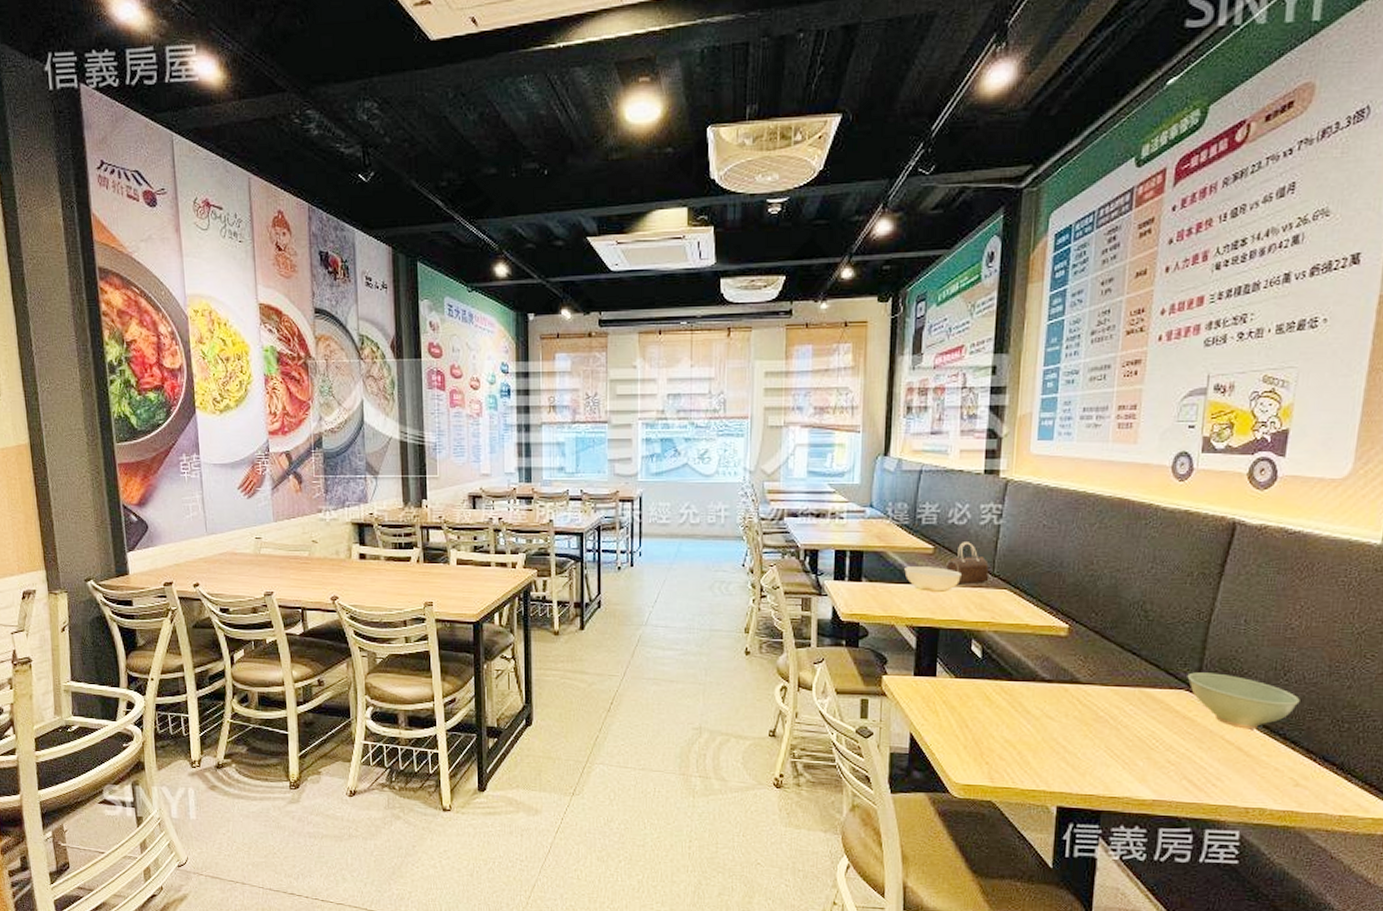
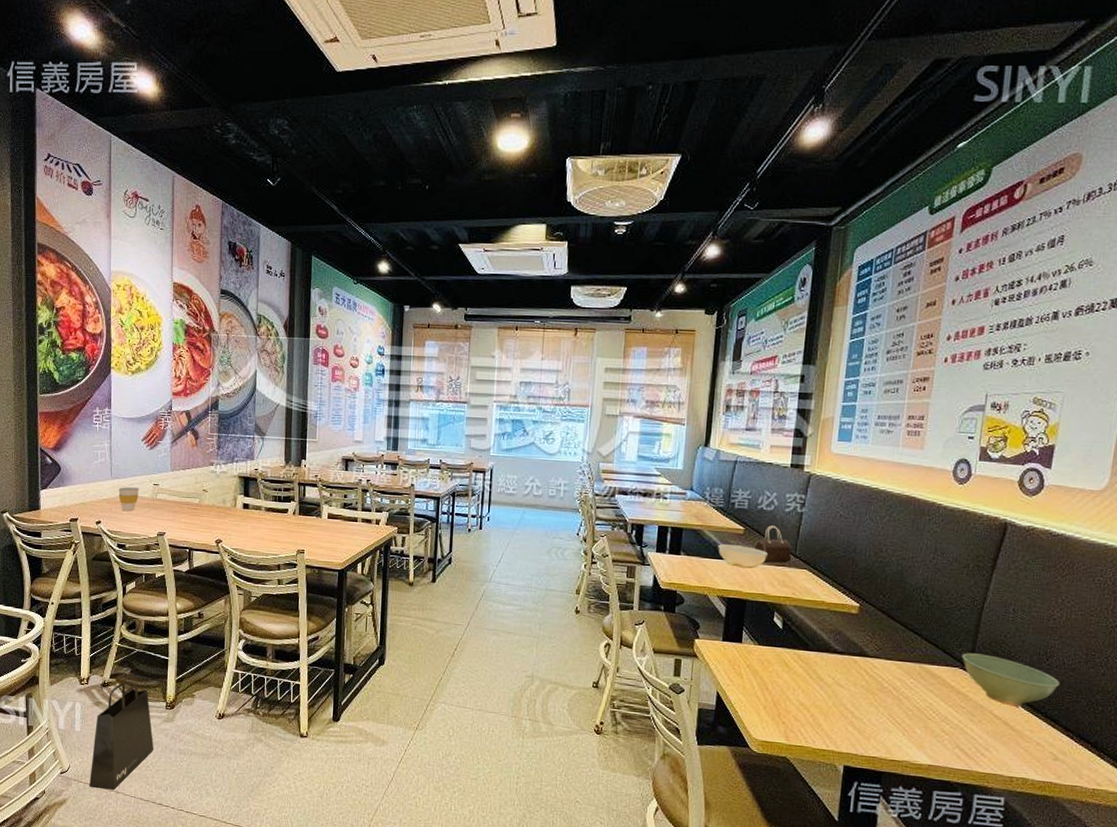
shopping bag: none [211,763,281,881] -> present [89,683,154,790]
cup: none [216,543,240,571] -> present [118,487,140,512]

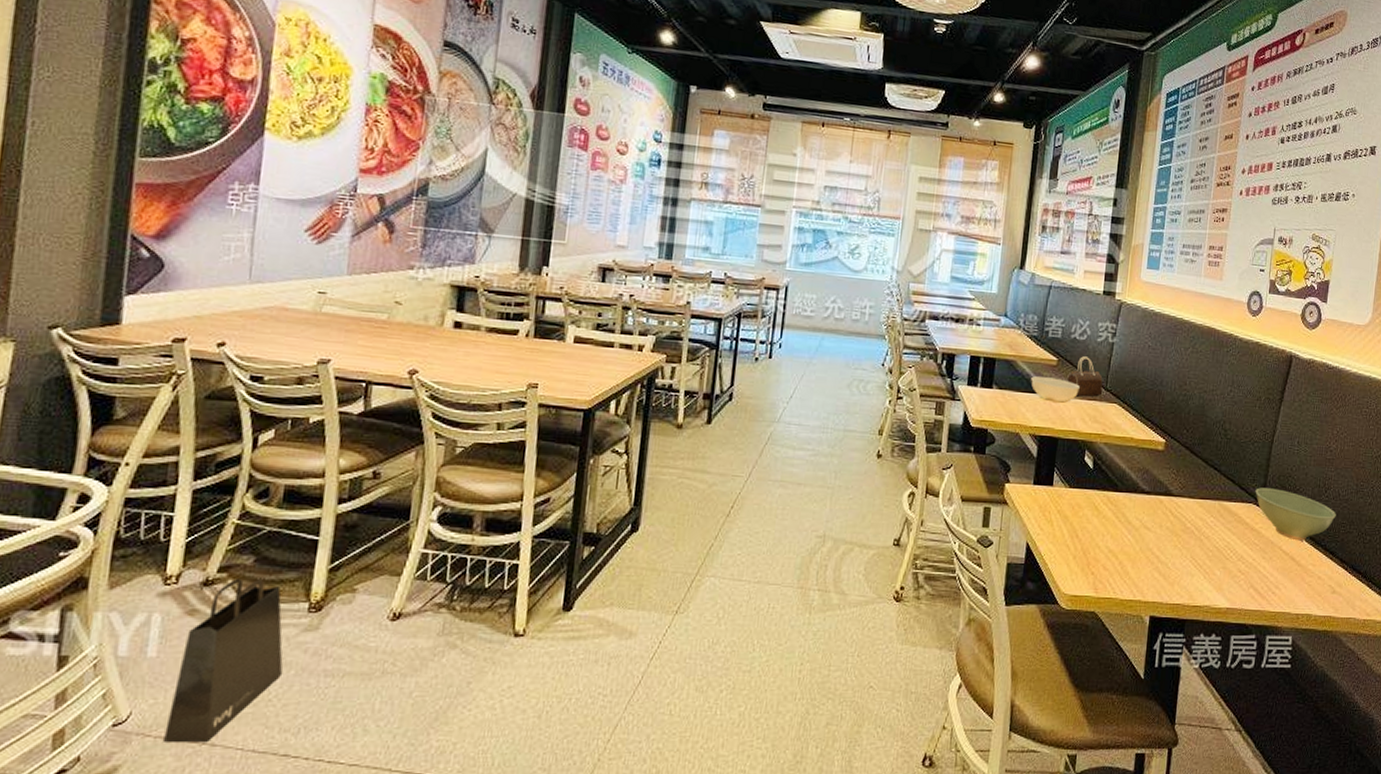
cup: present [118,487,140,512] -> none [258,294,296,330]

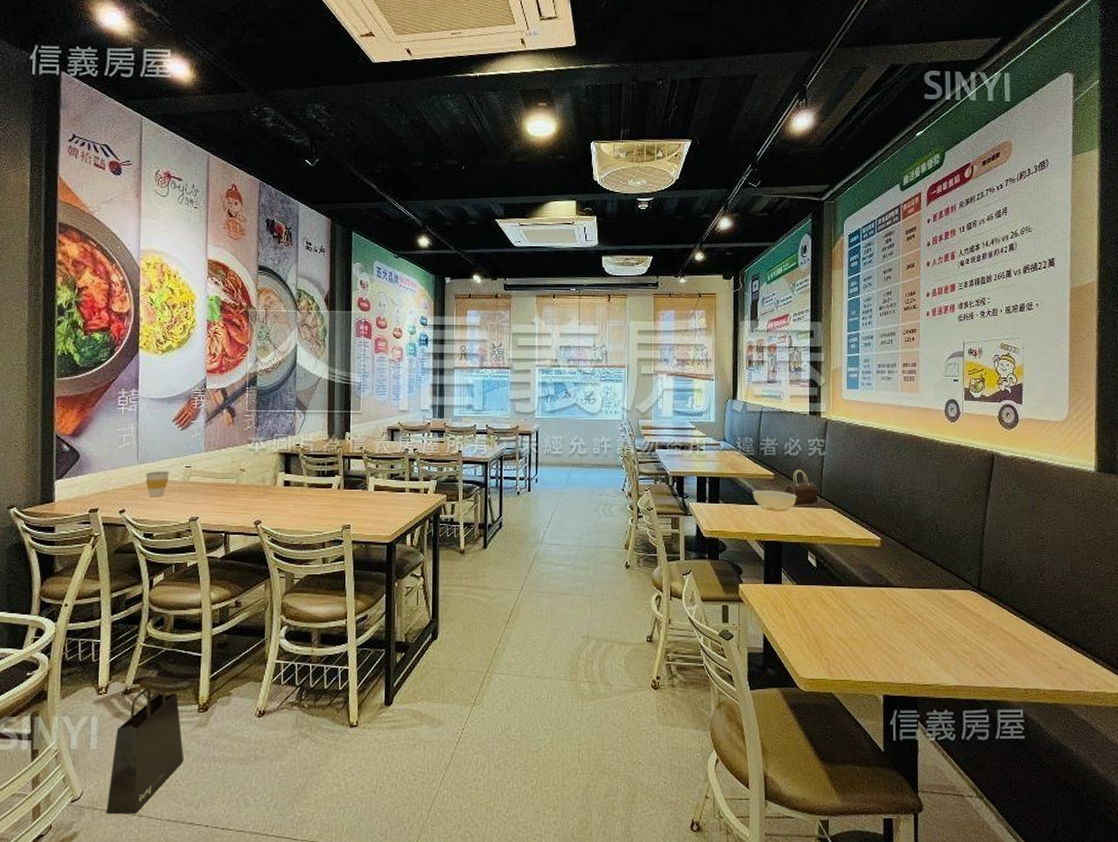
cup: none [258,294,296,330] -> present [145,471,170,498]
bowl: present [1255,487,1336,541] -> none [971,575,1054,622]

